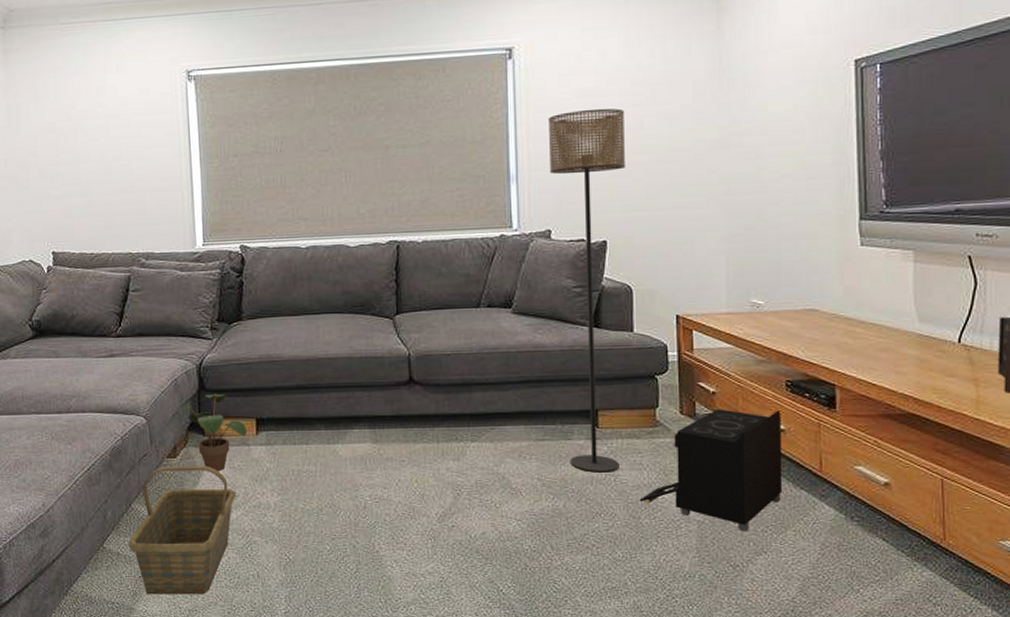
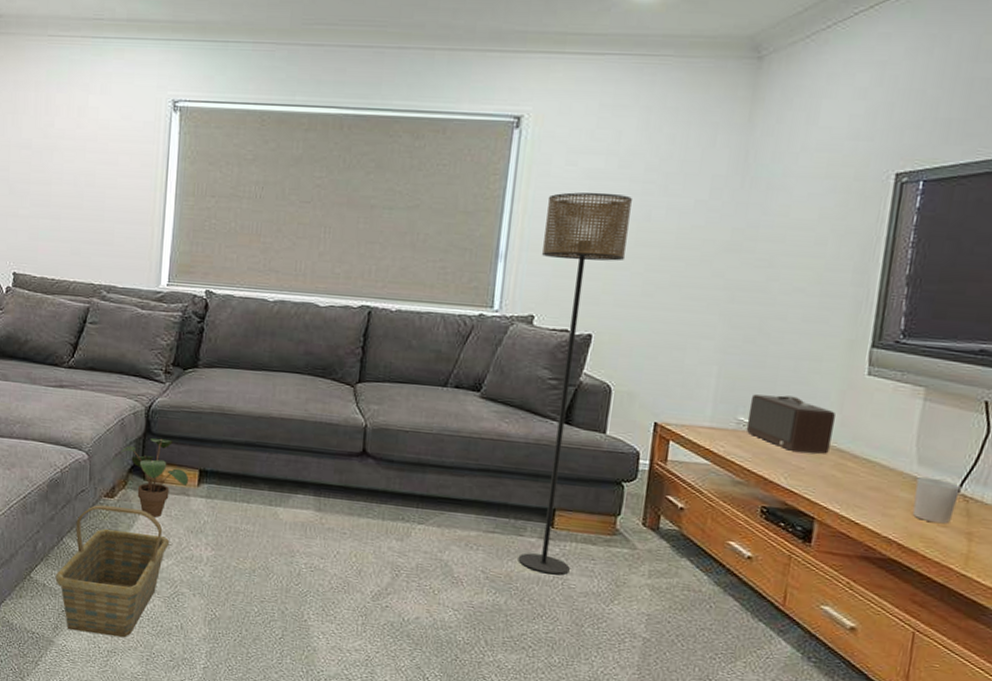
subwoofer: present [639,409,783,532] -> none [585,526,751,656]
speaker: none [760,274,838,325] -> present [746,394,835,454]
candle holder: none [920,332,960,375] -> present [912,476,961,525]

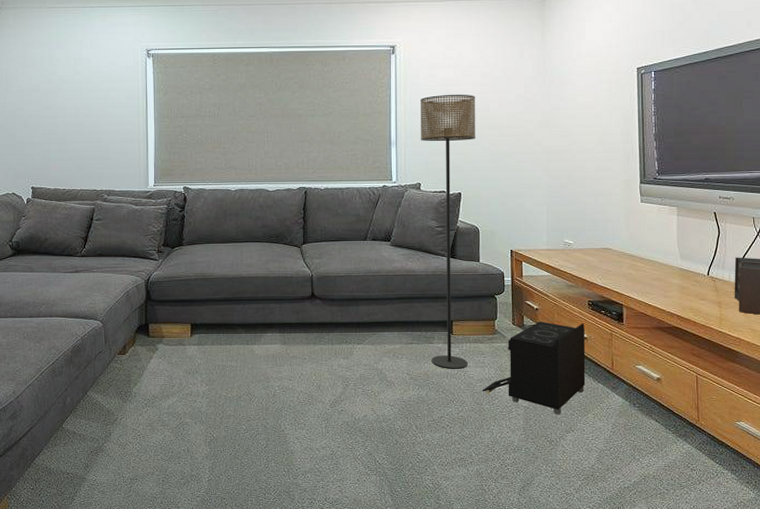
basket: present [55,505,170,638] -> none [83,361,173,467]
potted plant: present [118,438,189,517] -> none [126,303,184,365]
subwoofer: none [585,526,751,656] -> present [482,321,586,415]
speaker: present [746,394,835,454] -> none [570,222,625,260]
candle holder: present [912,476,961,525] -> none [681,267,709,298]

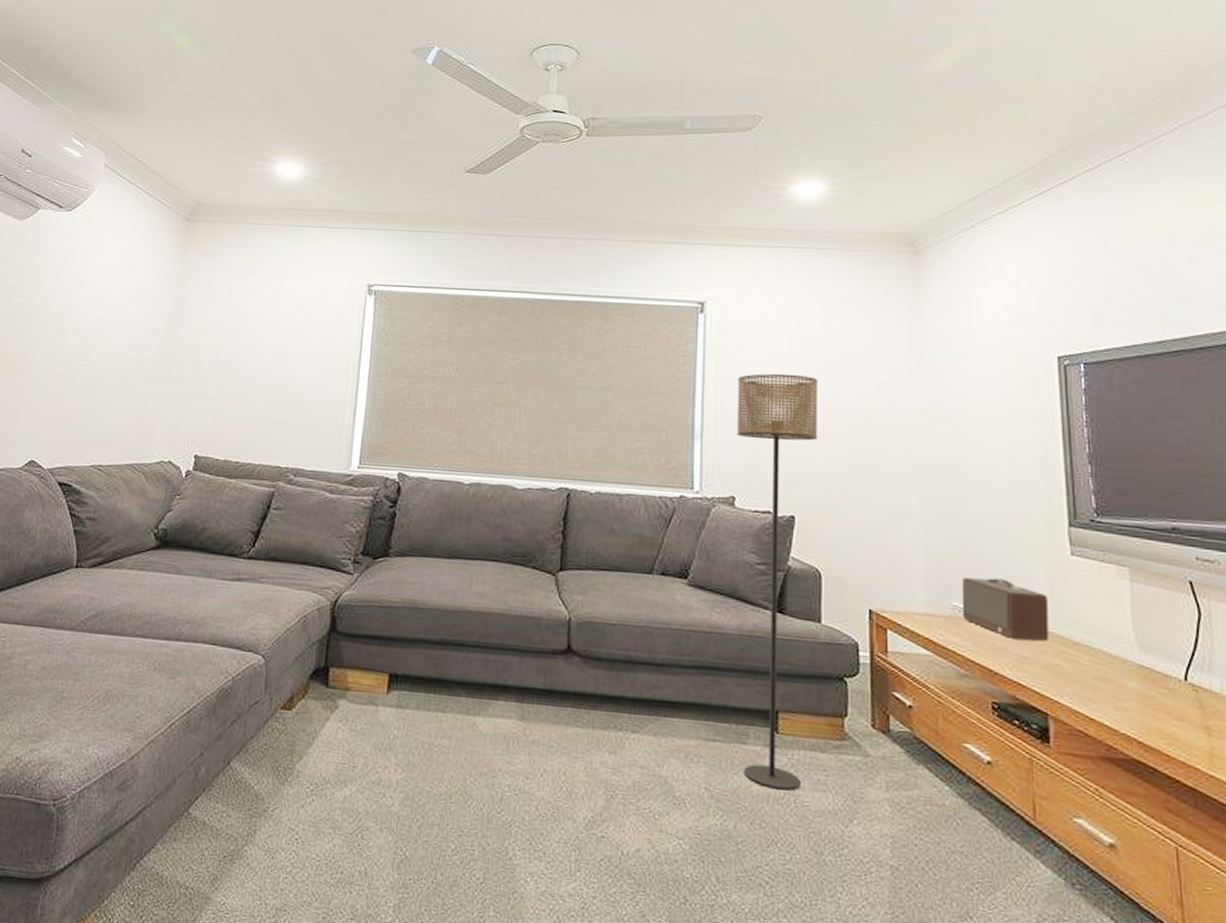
subwoofer: present [482,321,586,415] -> none [823,727,991,887]
speaker: none [570,222,625,260] -> present [961,577,1049,641]

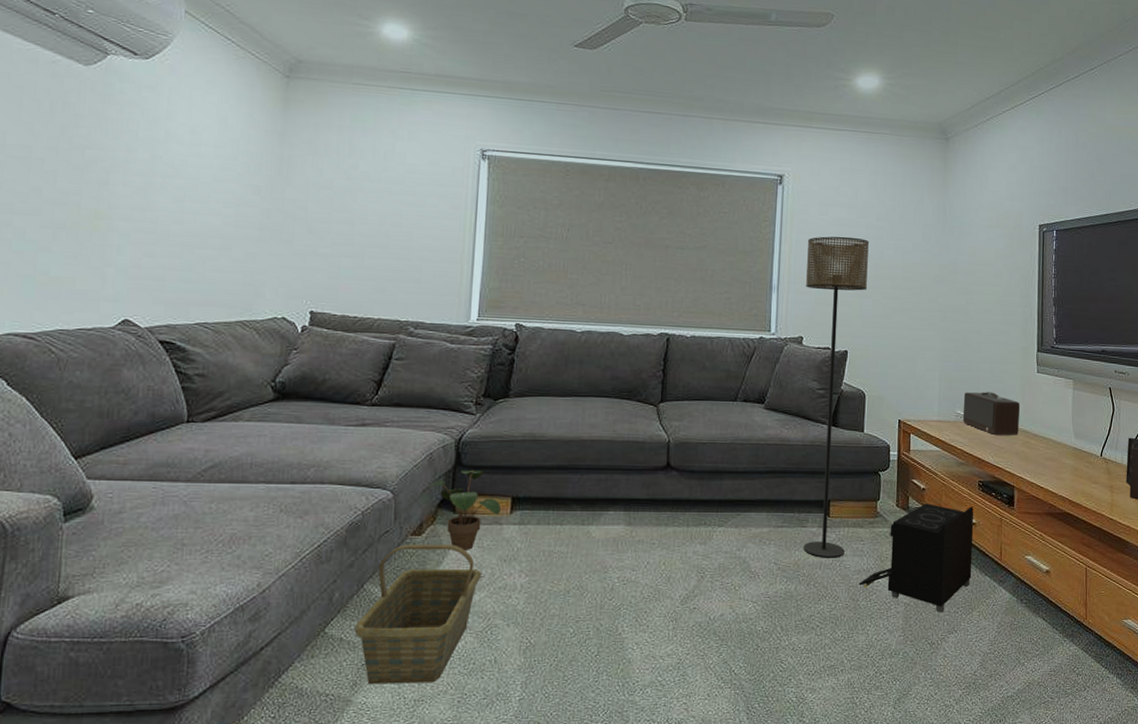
basket: none [218,719,354,890] -> present [354,544,482,685]
potted plant: none [298,637,378,733] -> present [426,469,502,550]
subwoofer: none [823,727,991,887] -> present [859,503,974,613]

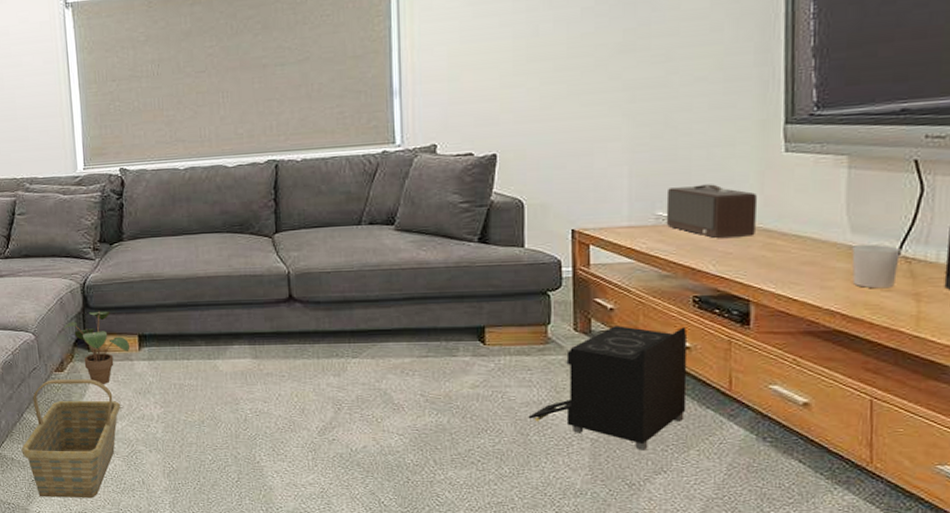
floor lamp: present [803,236,870,558] -> none [433,15,519,389]
candle holder: none [1075,447,1102,482] -> present [851,244,901,289]

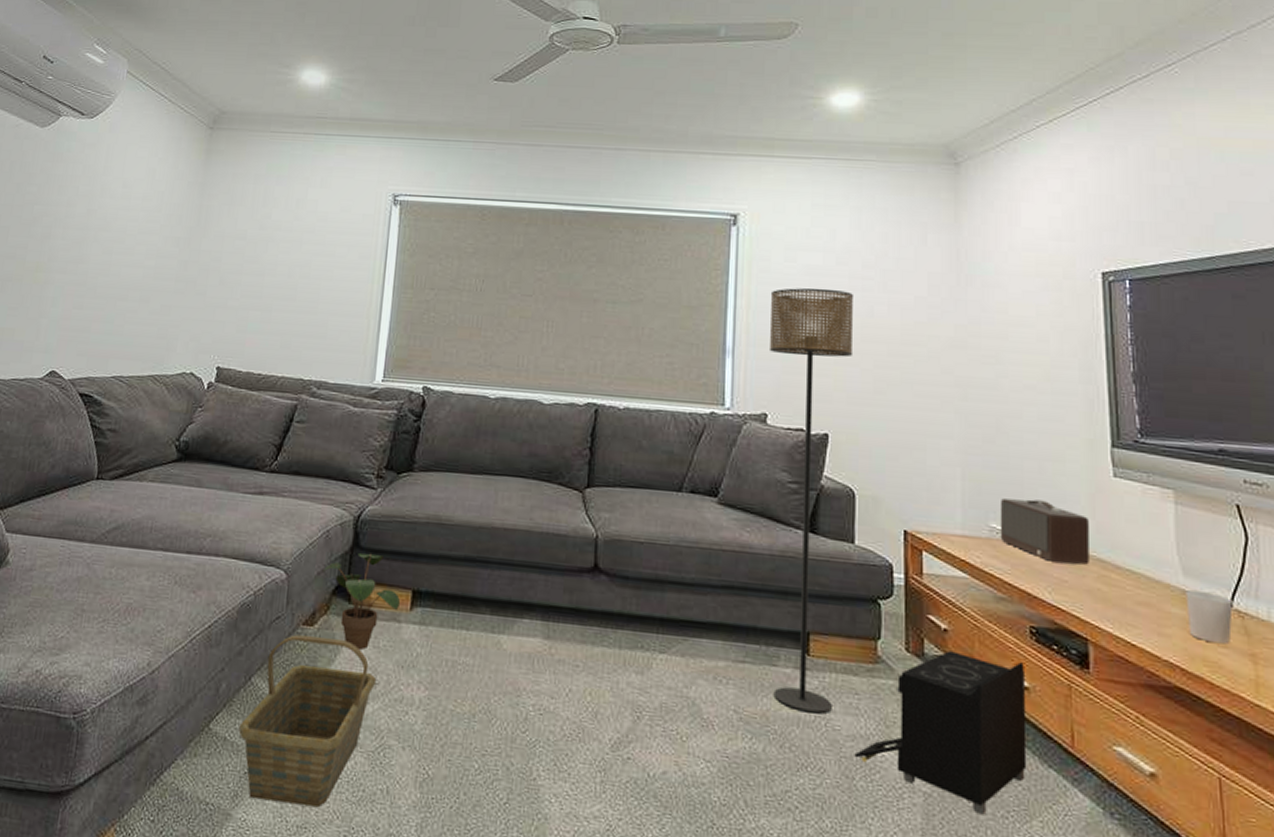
floor lamp: none [433,15,519,389] -> present [768,288,855,714]

